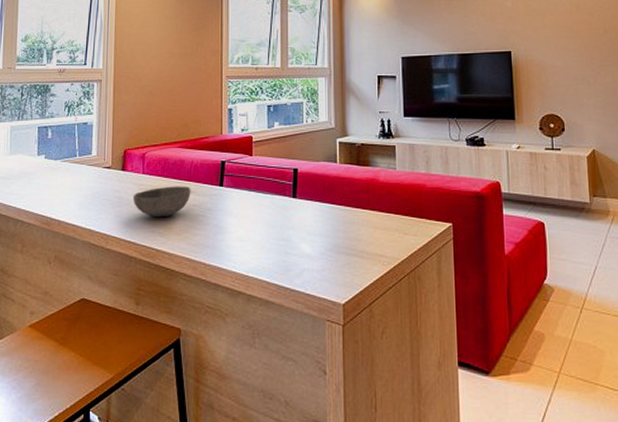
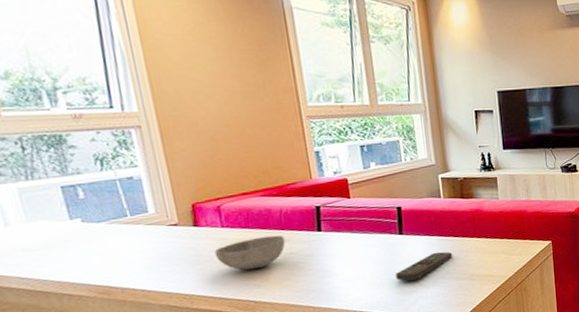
remote control: none [285,221,344,249] -> present [396,252,453,282]

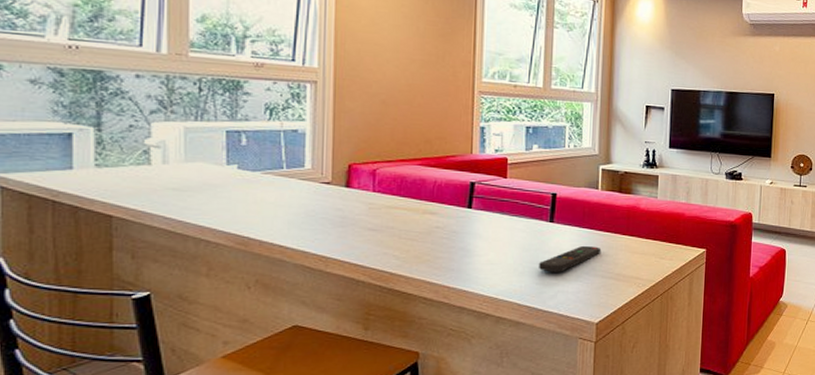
bowl: present [214,235,286,270] -> none [360,206,434,239]

